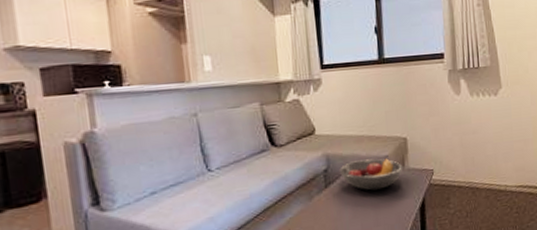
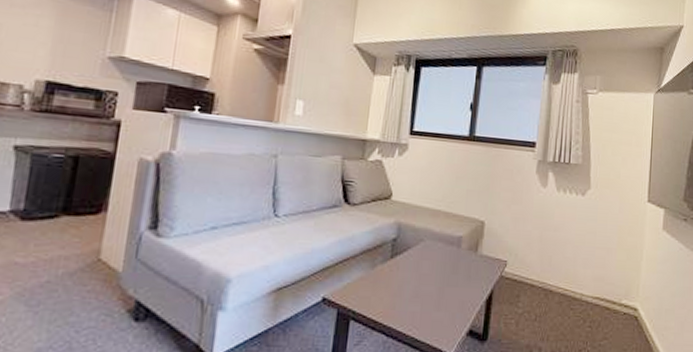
fruit bowl: present [340,157,403,191] -> none [409,235,476,271]

